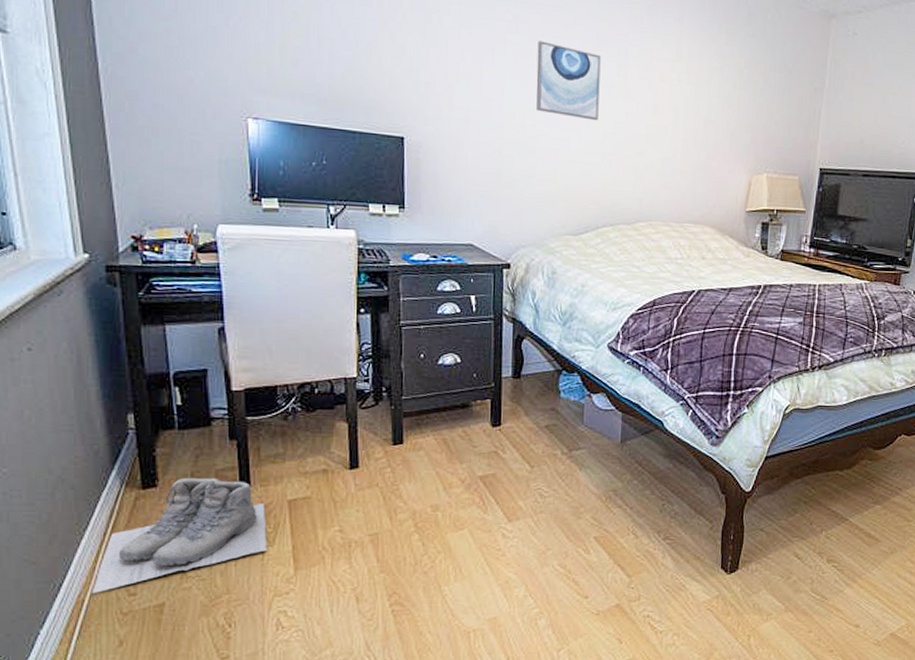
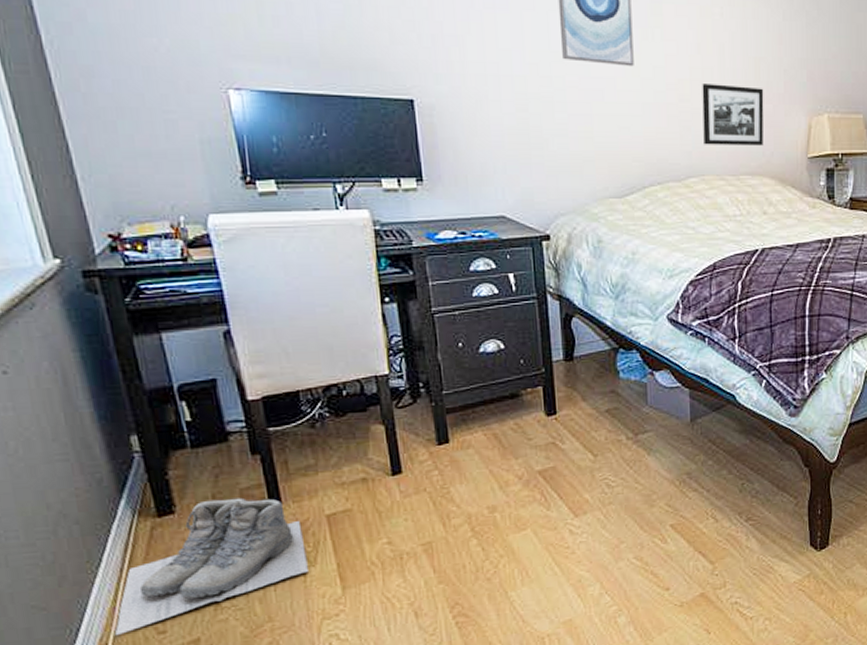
picture frame: none [654,140,711,198] -> present [702,84,764,146]

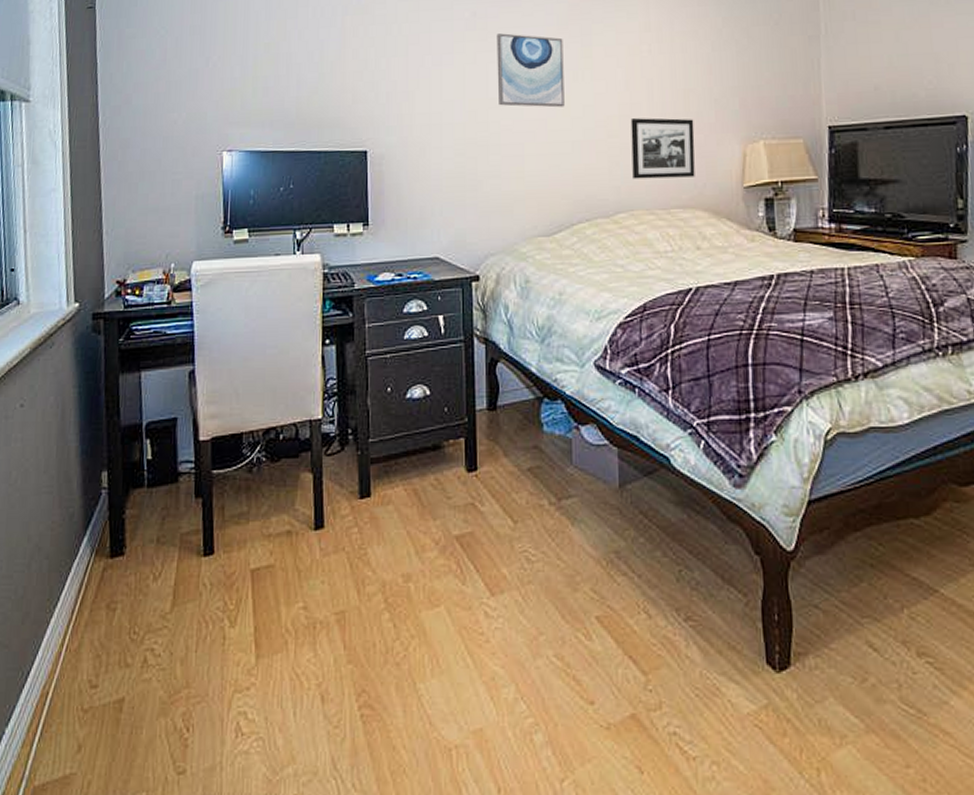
boots: present [114,498,308,635] -> none [55,543,229,684]

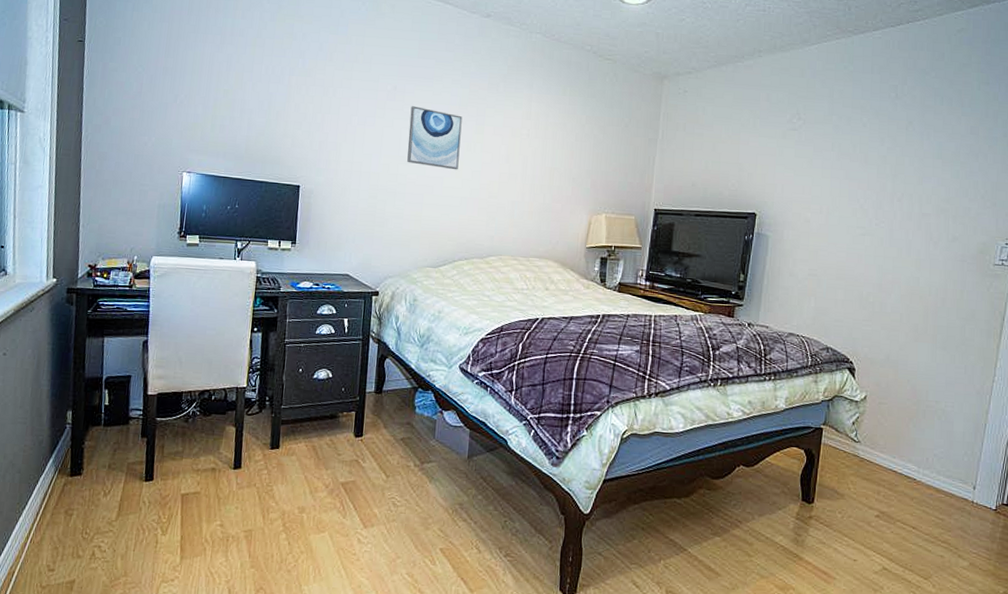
picture frame: present [630,118,695,179] -> none [504,185,555,235]

